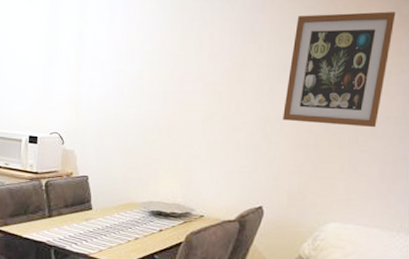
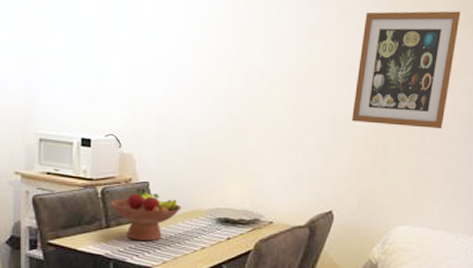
fruit bowl: none [53,181,118,231] -> present [110,188,182,242]

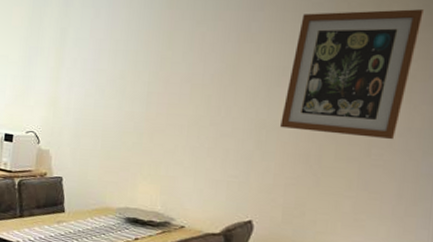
fruit bowl: present [110,188,182,242] -> none [25,182,92,234]

